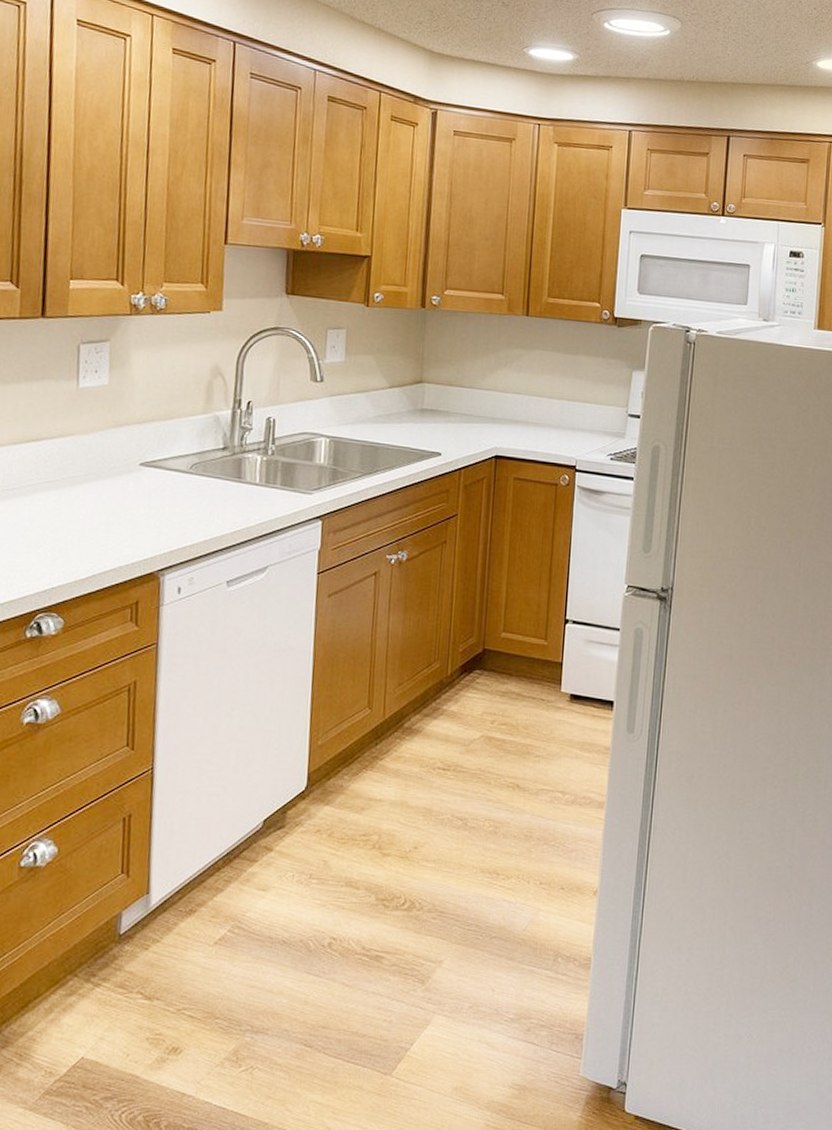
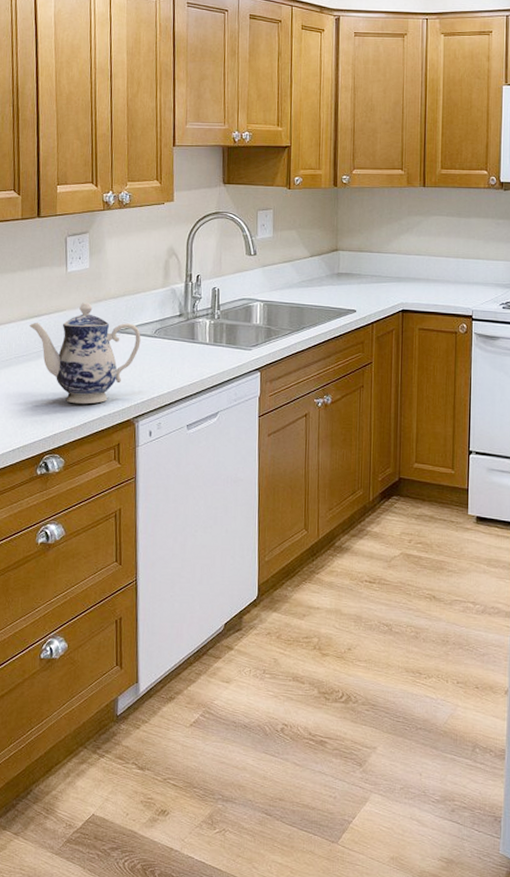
teapot: none [24,426,173,552] -> present [29,303,141,404]

